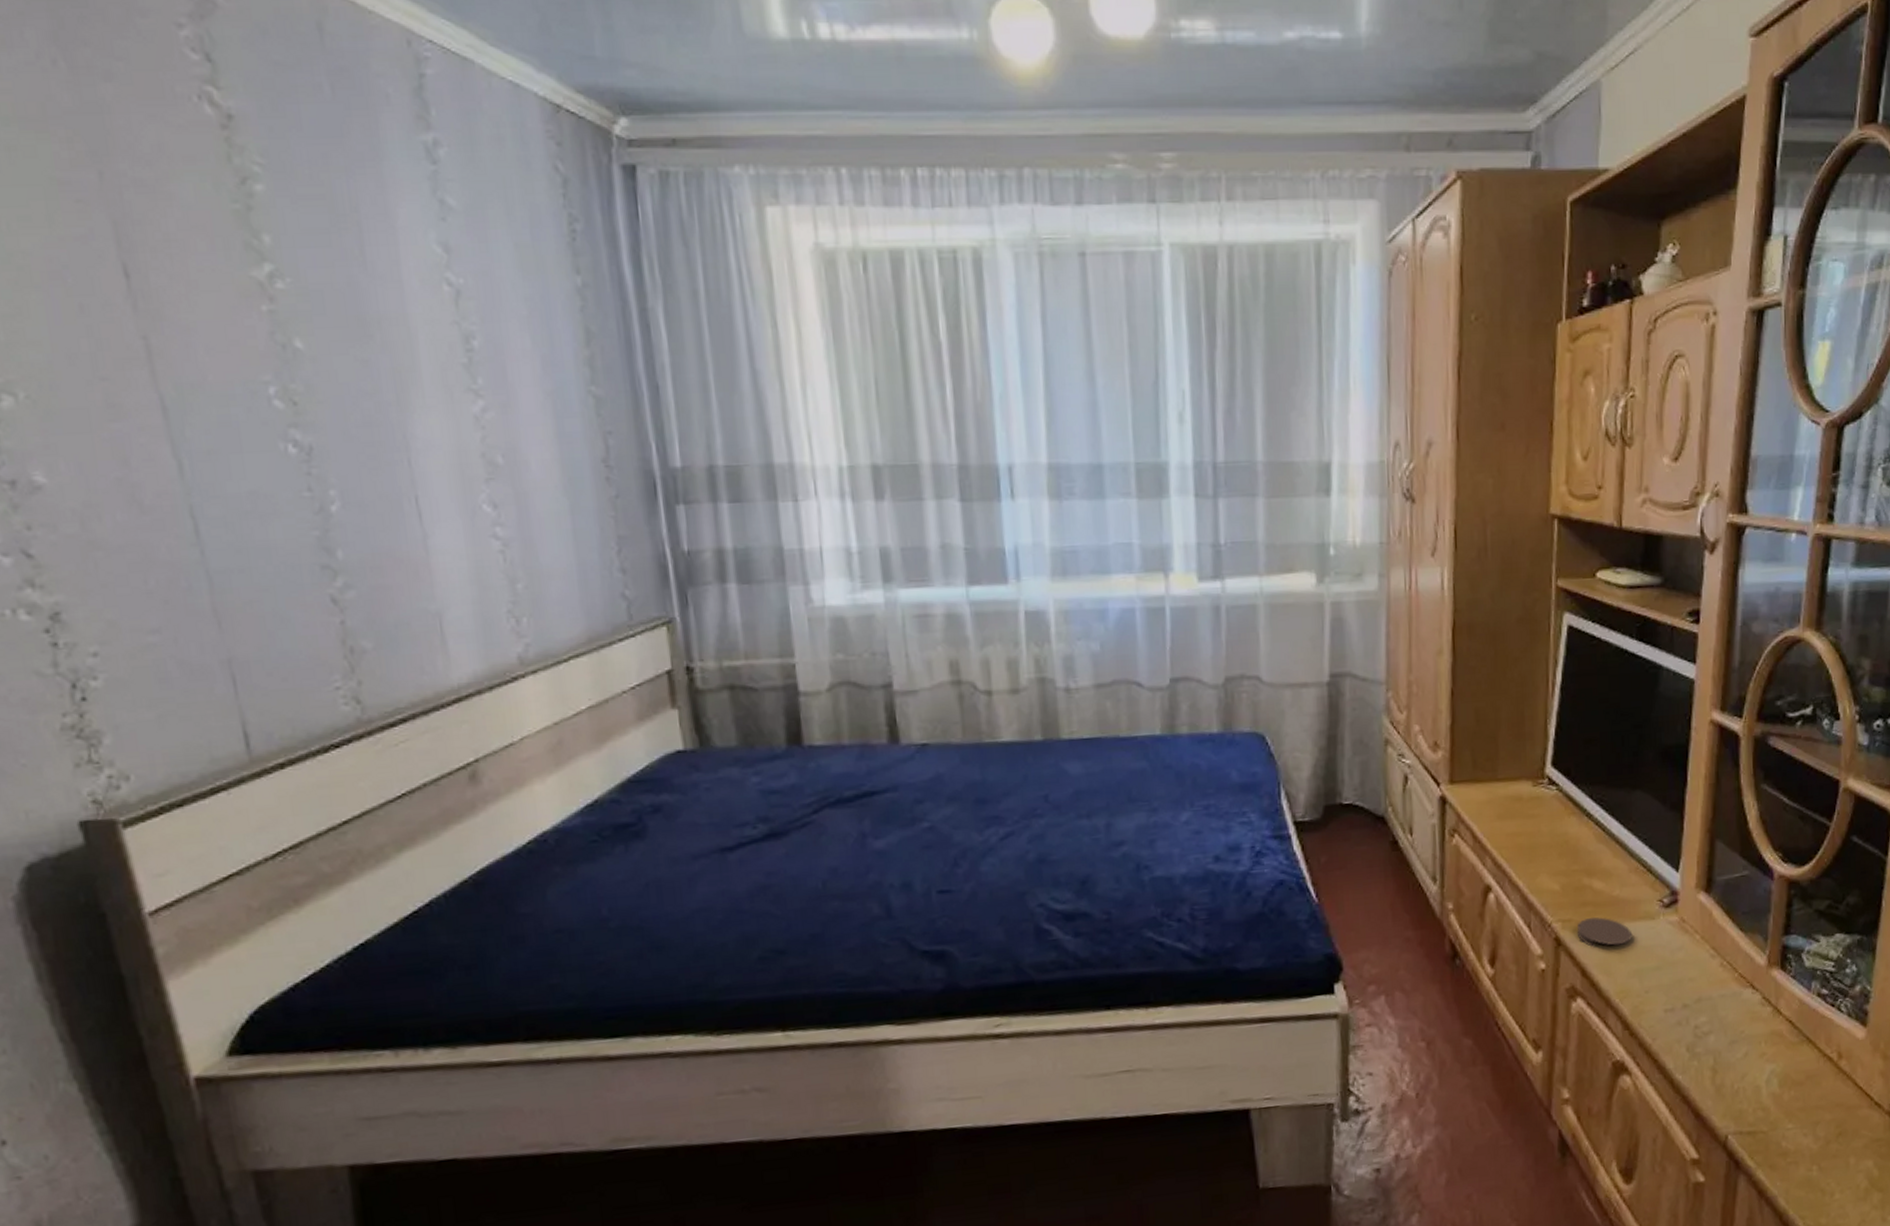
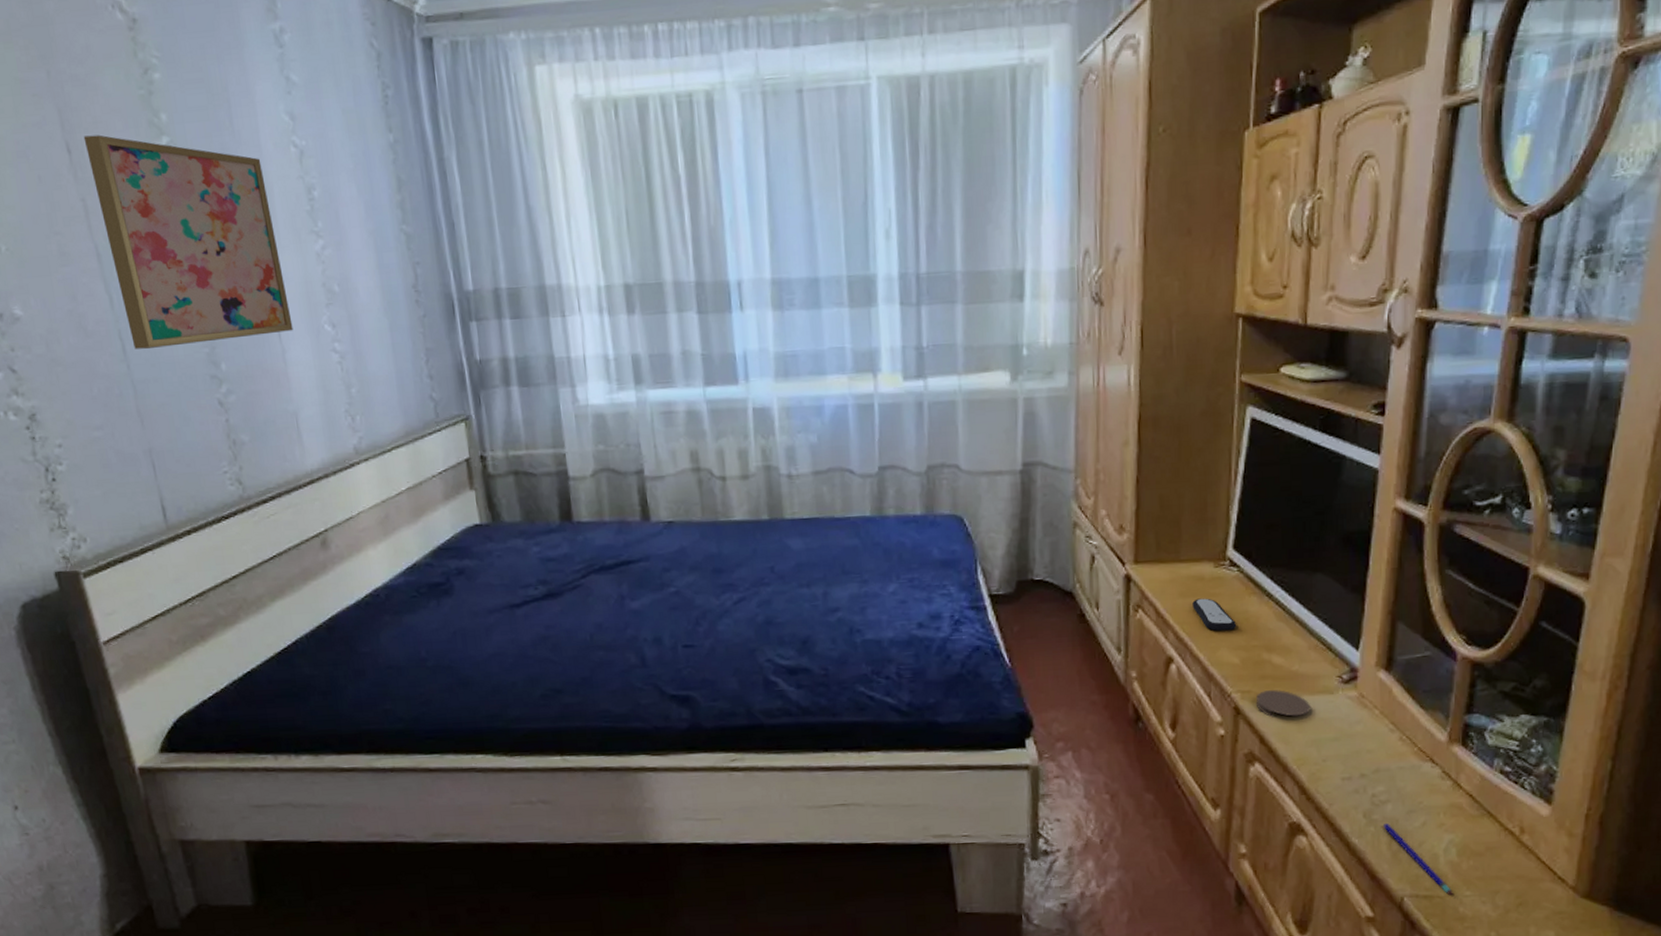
wall art: none [148,256,440,531] -> present [83,134,294,349]
remote control: none [1510,819,1557,856] -> present [1192,598,1237,631]
pen: none [1705,1055,1776,1130] -> present [1382,823,1453,896]

